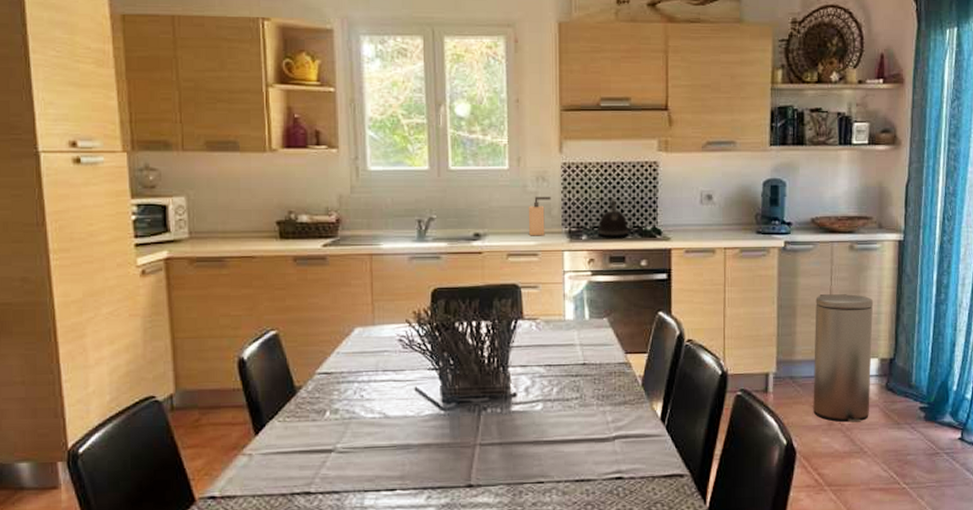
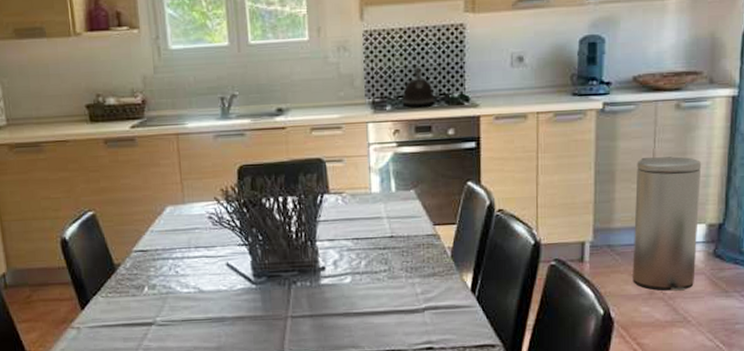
soap dispenser: present [528,196,551,236] -> none [330,67,353,109]

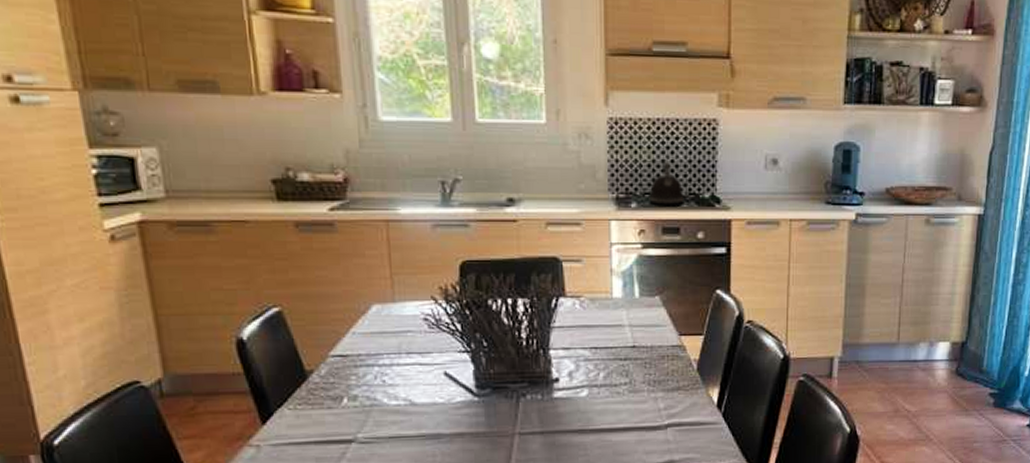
pedal bin: present [633,156,702,291] -> none [879,273,948,409]

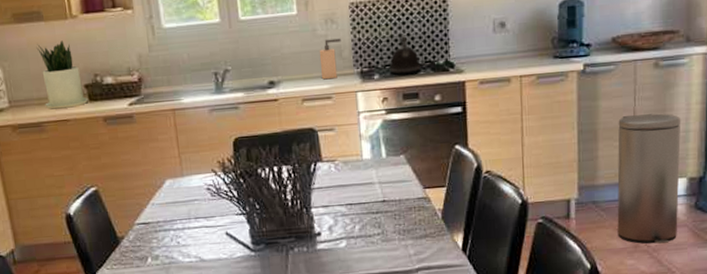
planter: none [208,121,277,206] -> present [36,40,89,109]
soap dispenser: none [569,156,596,203] -> present [319,38,341,80]
pedal bin: none [879,273,948,409] -> present [617,113,681,244]

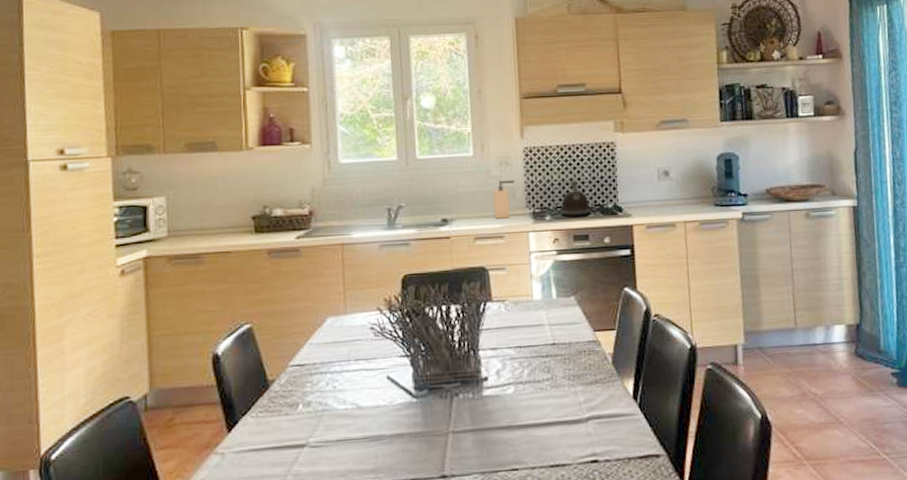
planter: present [36,40,89,109] -> none [206,171,255,240]
pedal bin: present [617,113,681,244] -> none [777,261,841,392]

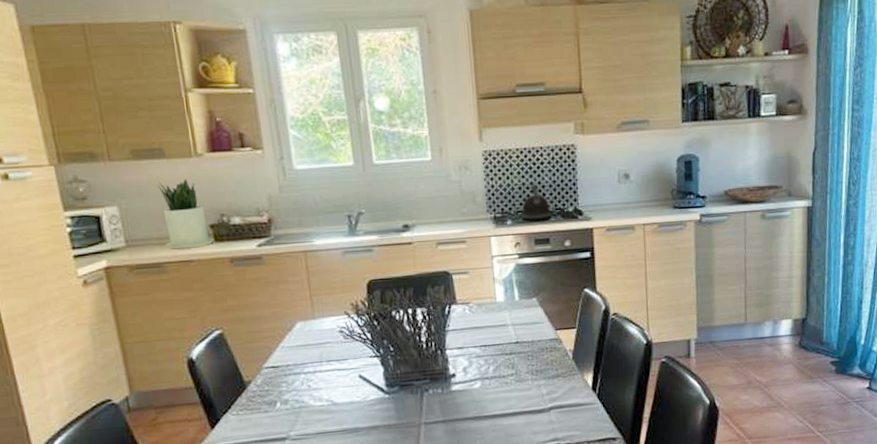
planter: none [206,171,255,240] -> present [157,179,215,250]
soap dispenser: present [493,180,515,219] -> none [453,184,475,224]

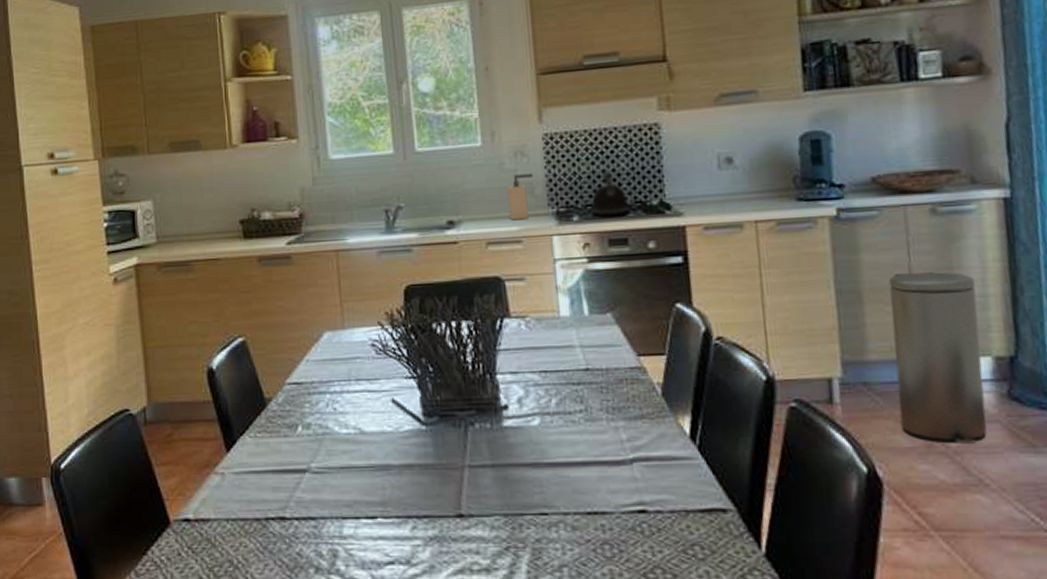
planter: present [157,179,215,250] -> none [191,171,243,247]
soap dispenser: none [453,184,475,224] -> present [507,173,533,221]
pedal bin: none [731,260,786,380] -> present [888,272,987,444]

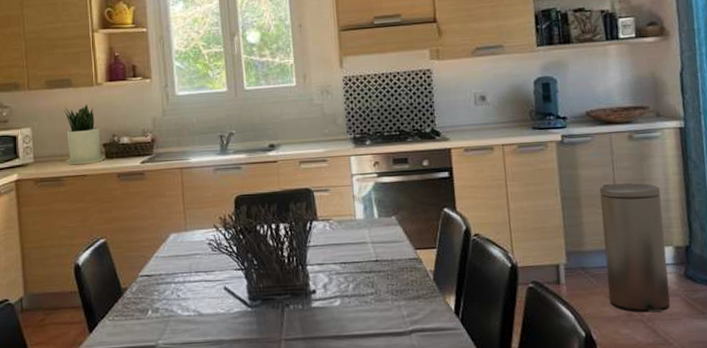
planter: none [191,171,243,247] -> present [63,104,106,165]
soap dispenser: present [507,173,533,221] -> none [315,107,336,144]
kettle: present [591,169,630,217] -> none [380,104,410,141]

